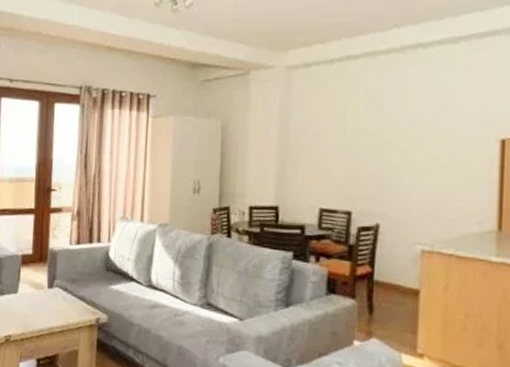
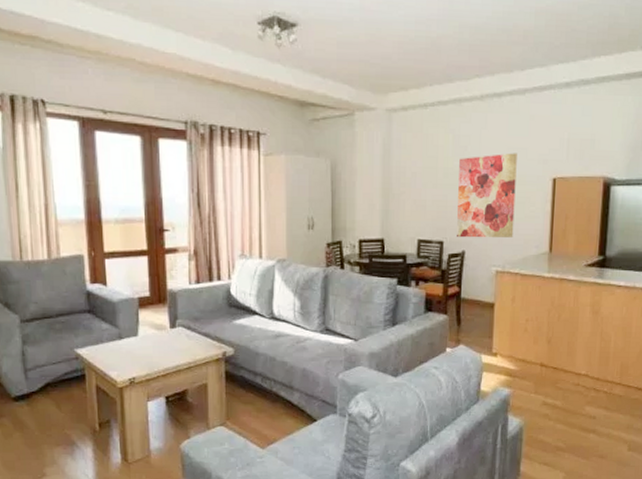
wall art: none [369,110,450,211] -> present [457,153,517,238]

